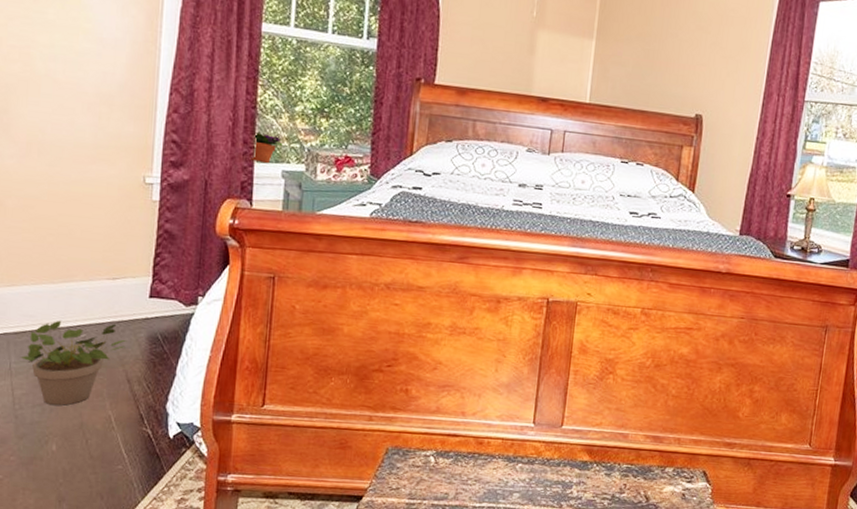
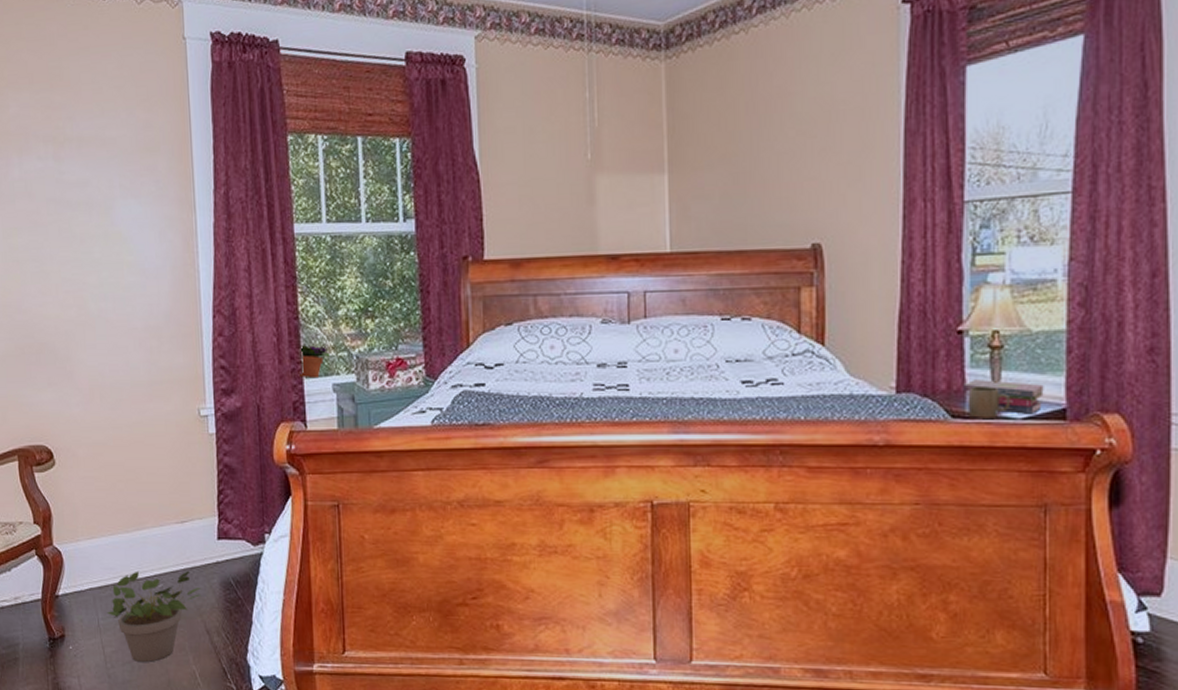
books: none [785,231,838,261] -> present [963,379,1044,414]
mug: none [786,236,815,261] -> present [967,385,1011,418]

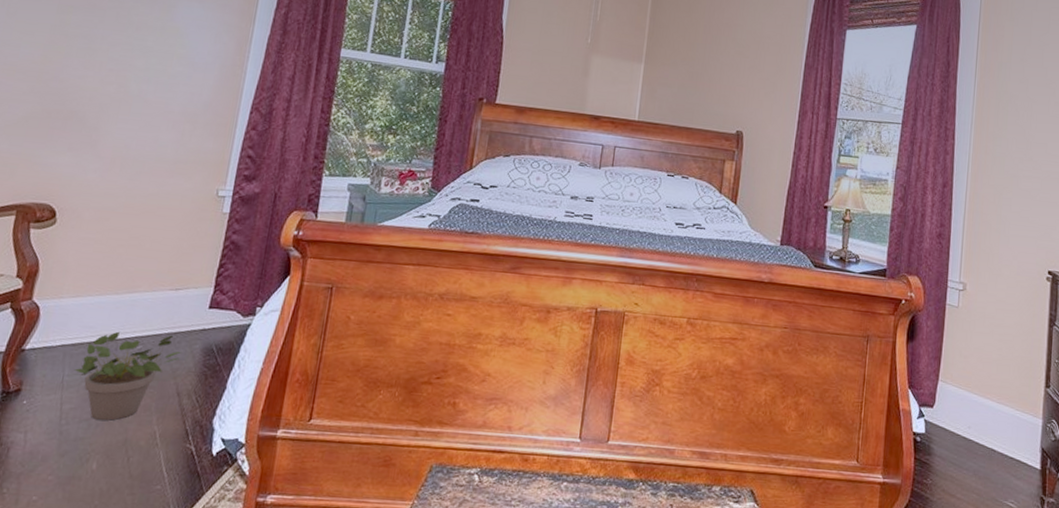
potted flower: present [298,345,335,379] -> none [319,148,355,178]
books: present [963,379,1044,414] -> none [824,242,875,271]
mug: present [967,385,1011,418] -> none [825,246,853,271]

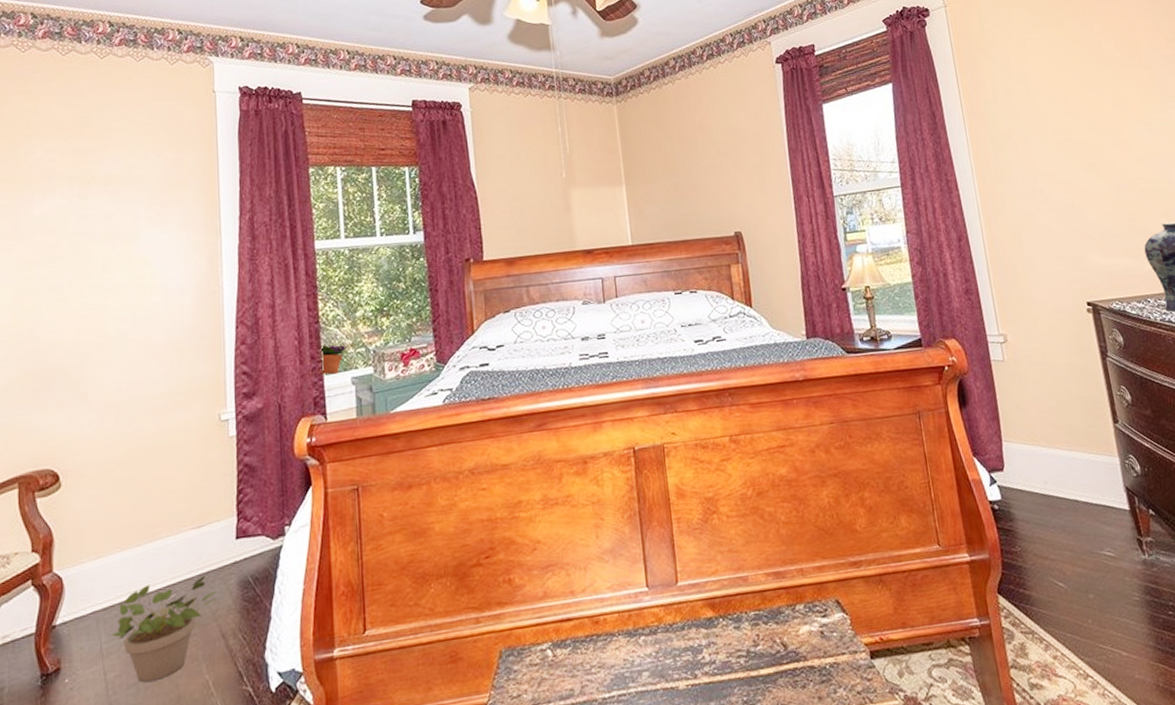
potted flower: none [319,148,355,178] -> present [318,345,353,375]

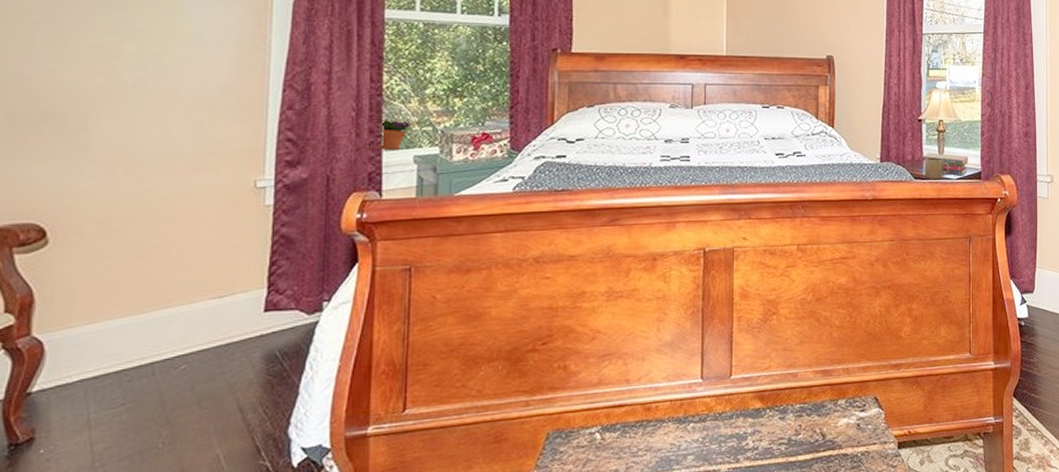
potted plant: present [110,575,218,683] -> none [101,347,238,455]
books: none [851,322,906,346] -> present [922,153,969,176]
mug: none [856,327,885,352] -> present [924,156,950,179]

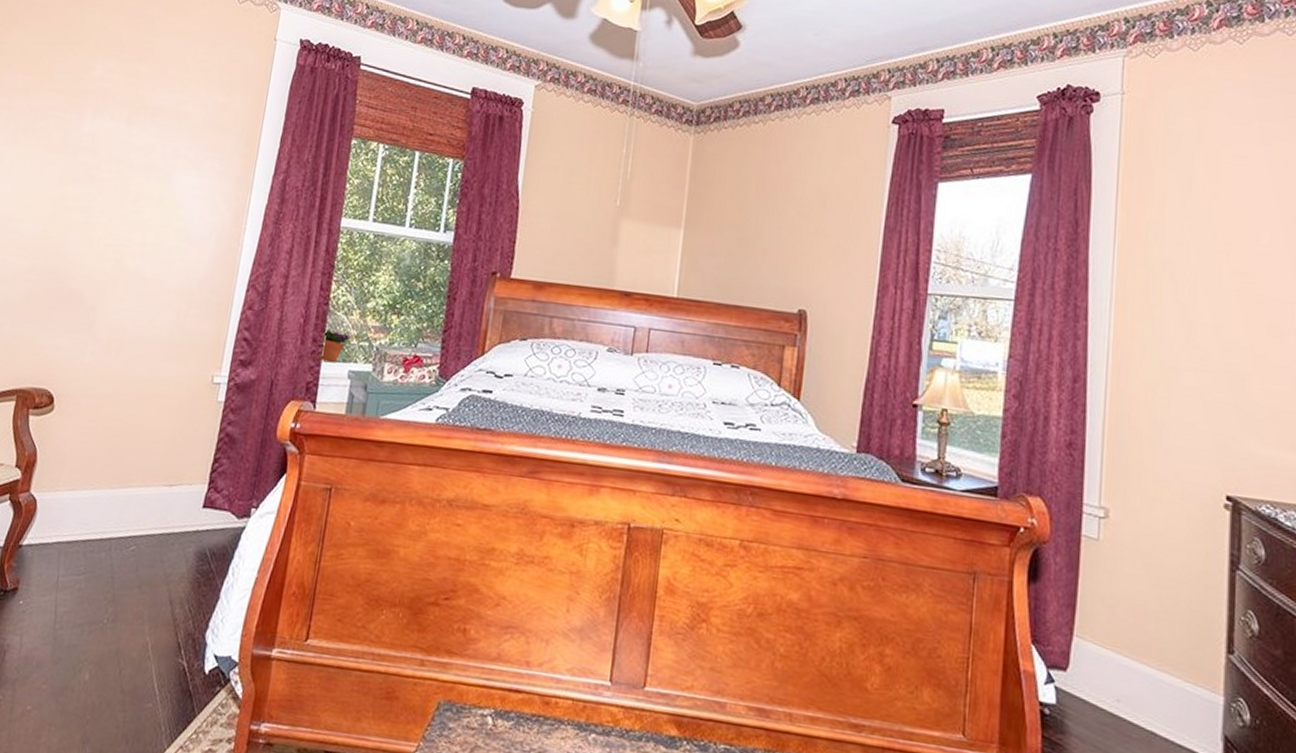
books: present [922,153,969,176] -> none [913,450,981,488]
mug: present [924,156,950,179] -> none [916,455,953,487]

